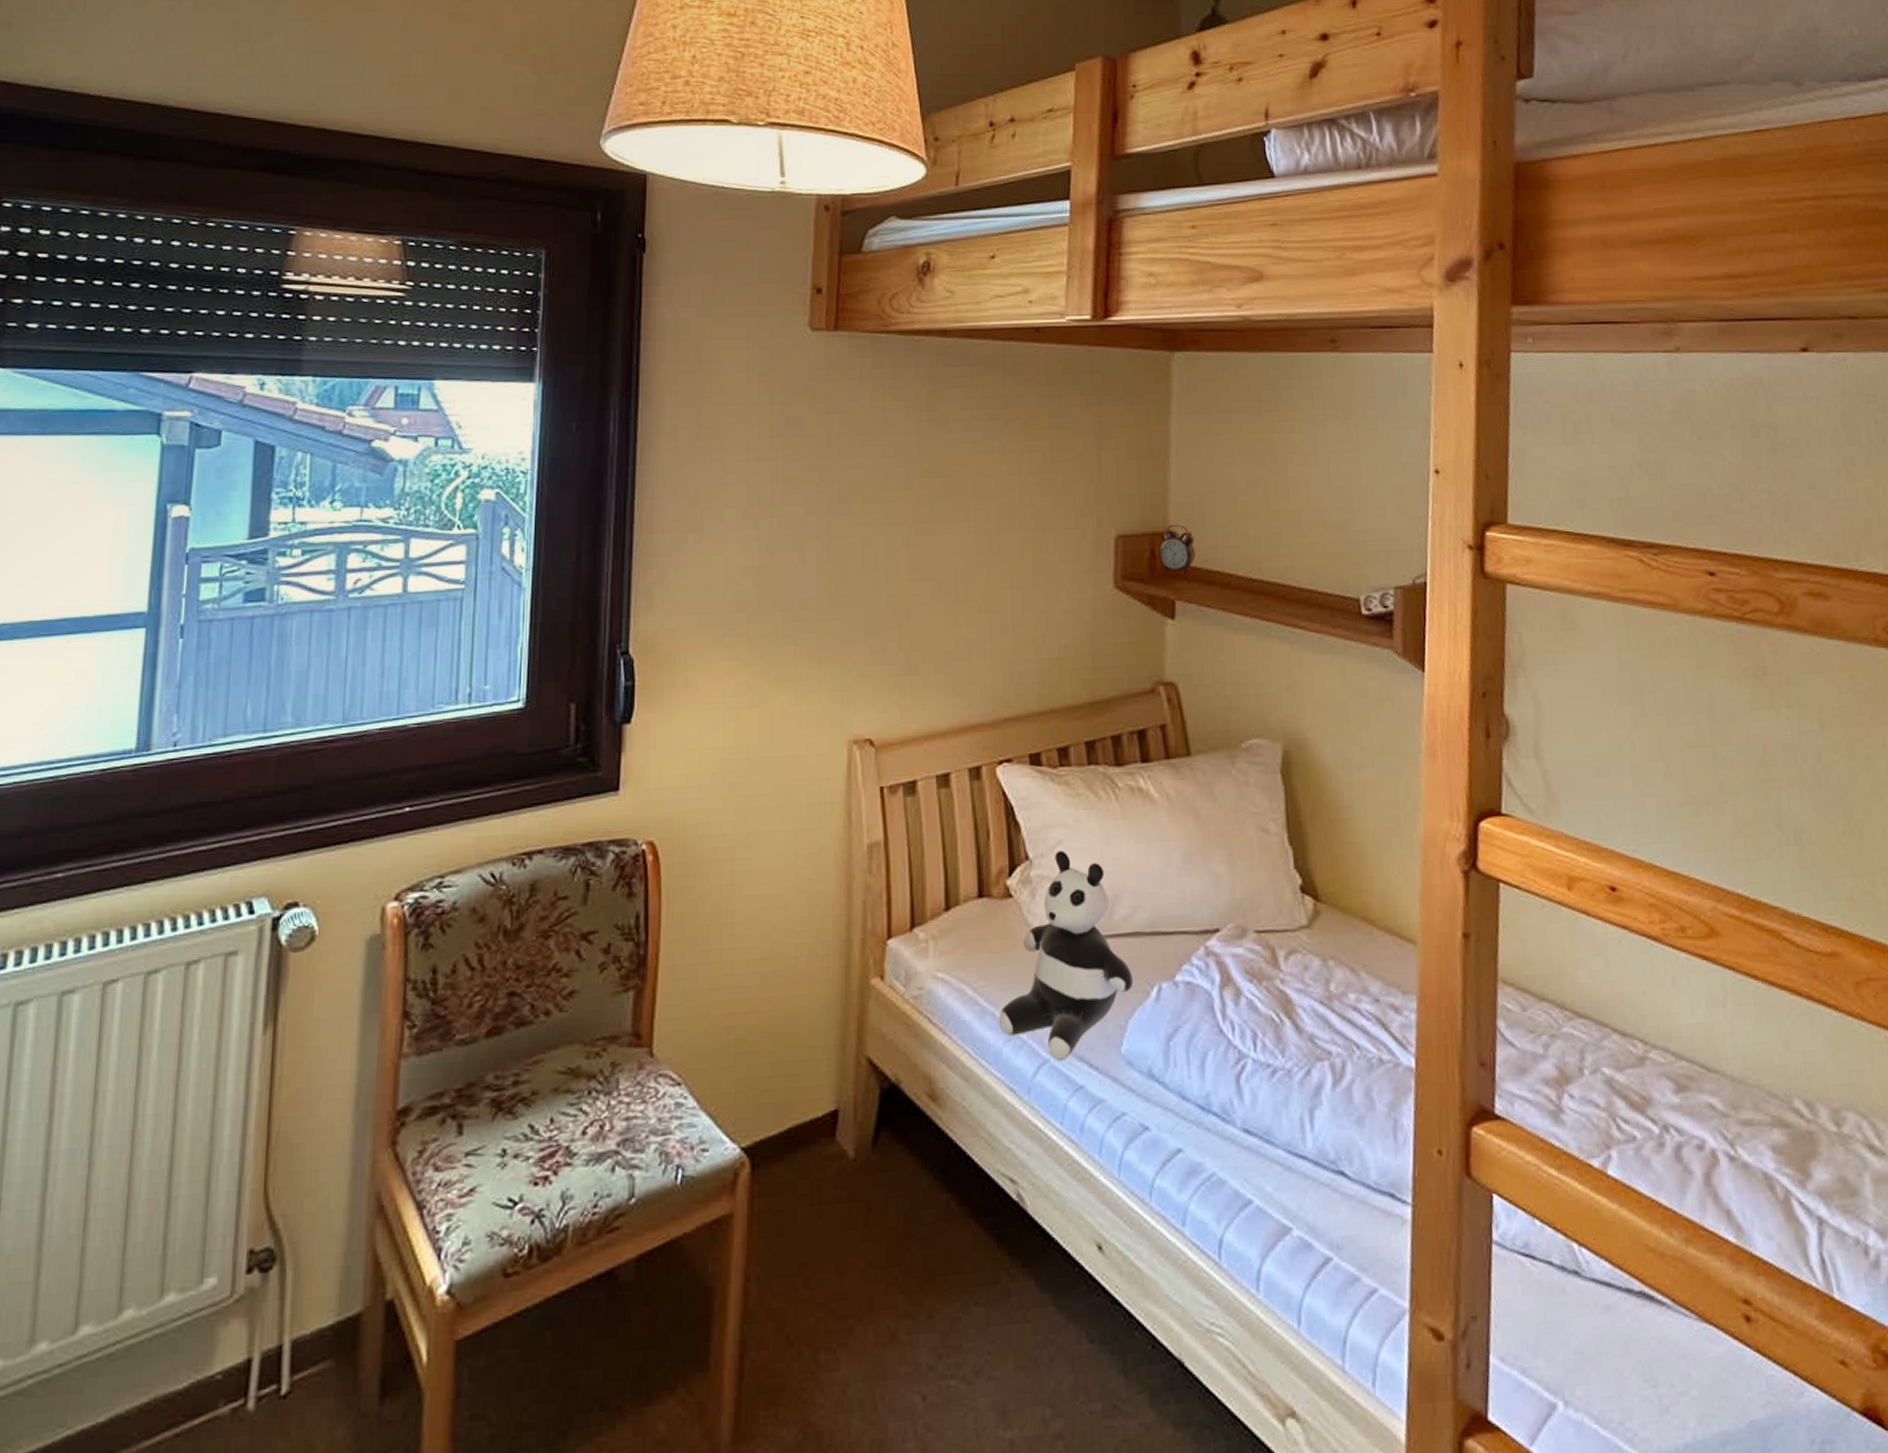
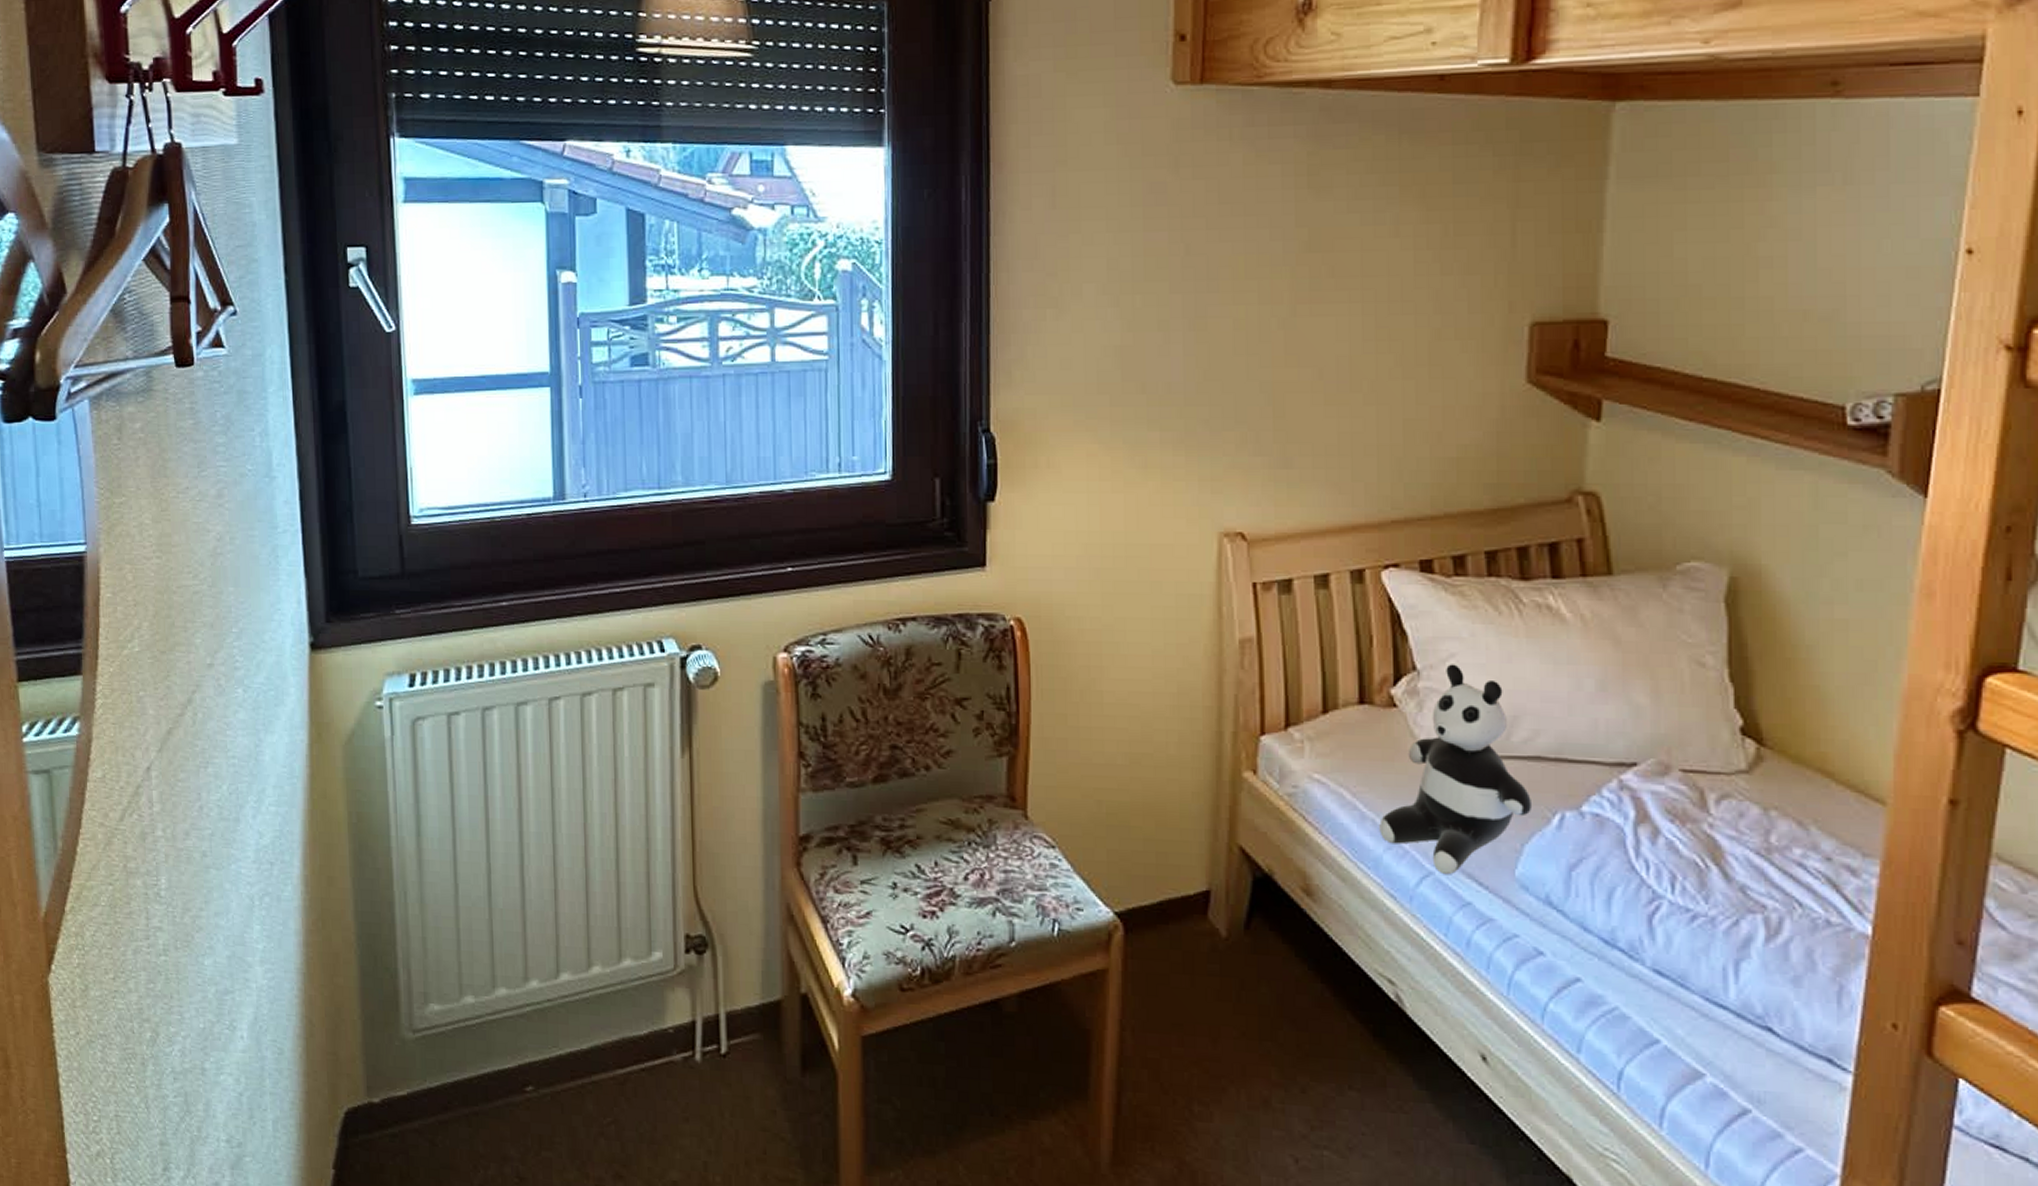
alarm clock: present [1158,524,1195,574] -> none [1584,310,1631,370]

